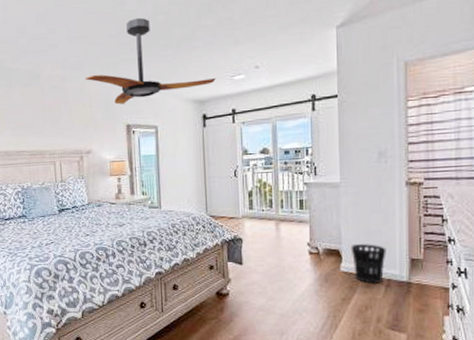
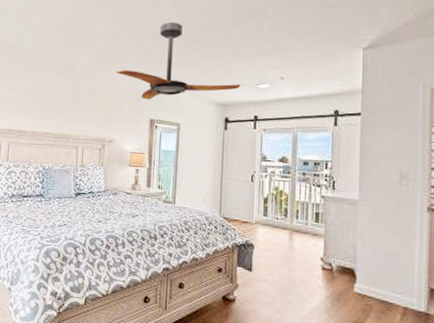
wastebasket: present [350,244,386,283] -> none [366,265,404,310]

